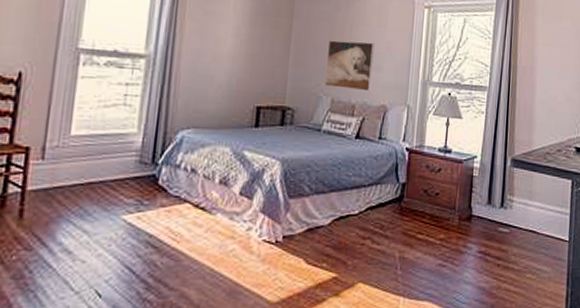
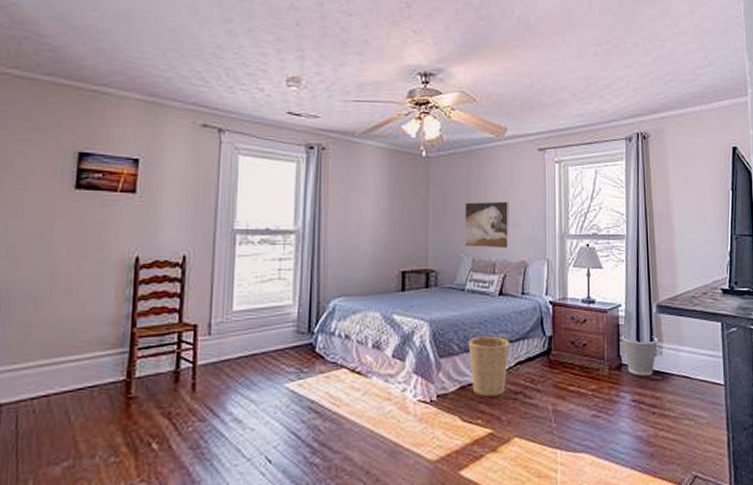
basket: none [319,171,363,241] -> present [468,329,510,397]
wastebasket: none [475,186,510,228] -> present [622,334,659,376]

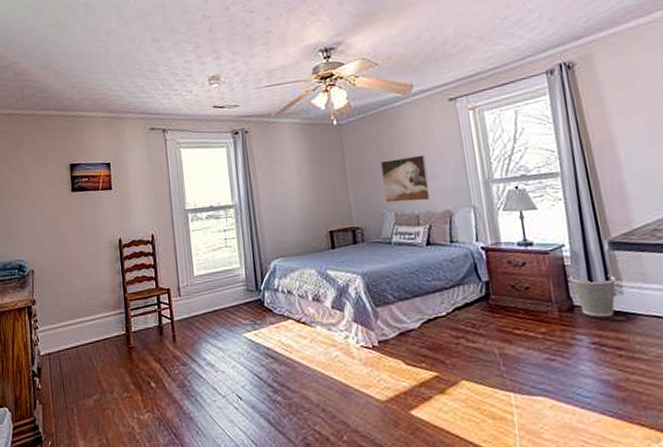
basket: present [468,329,510,397] -> none [401,278,446,342]

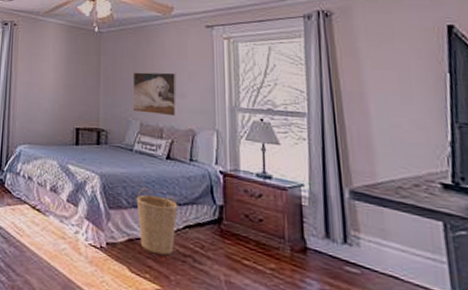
basket: none [401,278,446,342] -> present [136,187,178,256]
wastebasket: present [570,274,617,317] -> none [306,216,354,267]

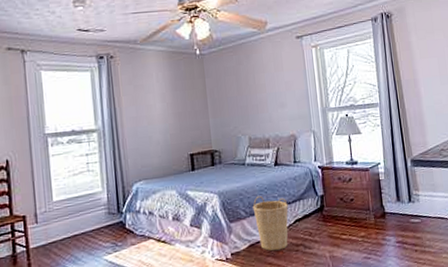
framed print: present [132,72,177,117] -> none [237,85,280,128]

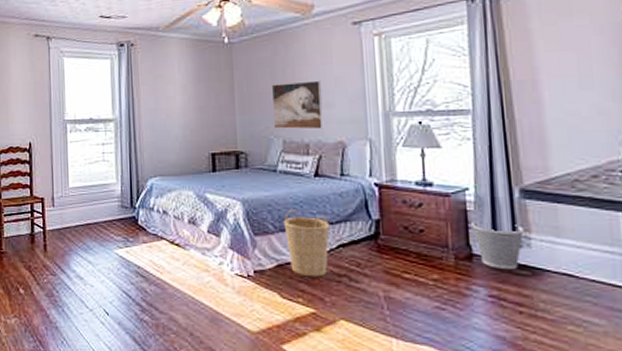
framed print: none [237,85,280,128] -> present [271,80,324,130]
wastebasket: none [383,186,415,221] -> present [471,221,525,269]

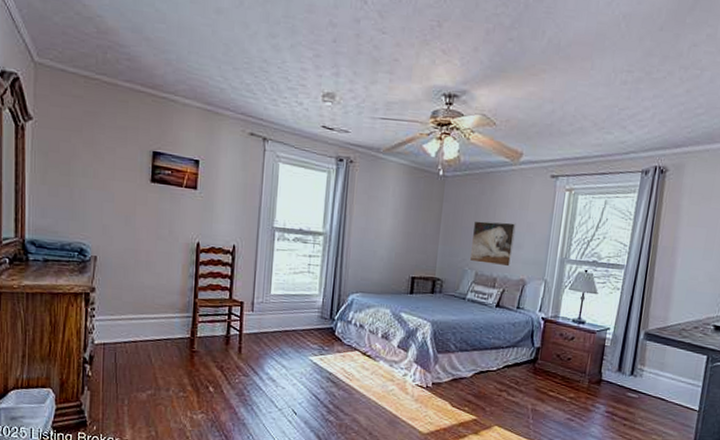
basket: present [283,209,330,278] -> none [463,333,501,391]
wastebasket: present [471,221,525,269] -> none [605,354,641,393]

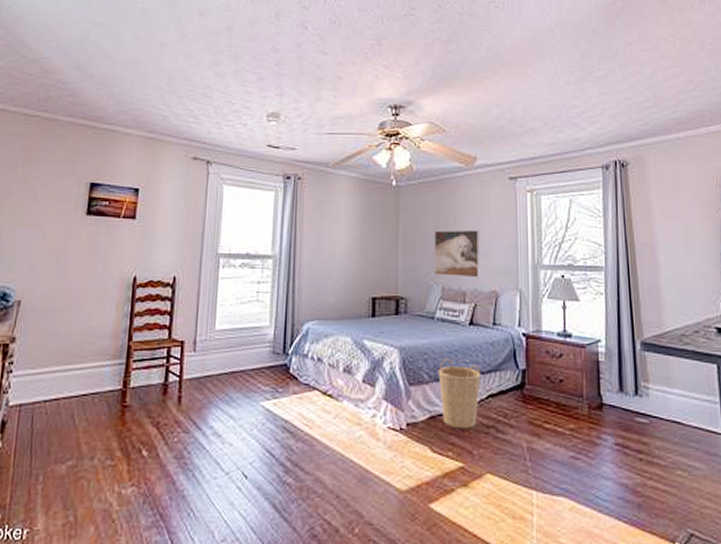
basket: none [463,333,501,391] -> present [438,358,481,429]

